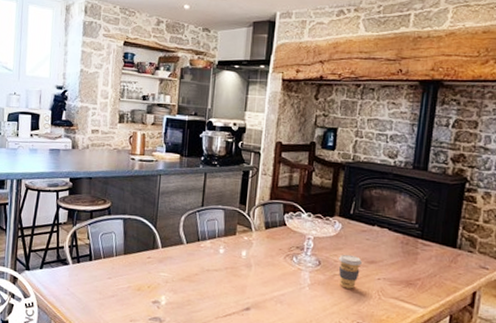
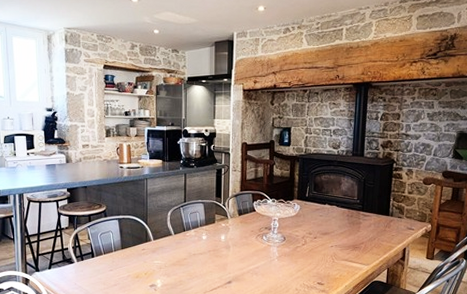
coffee cup: present [338,254,362,289] -> none [300,229,318,257]

